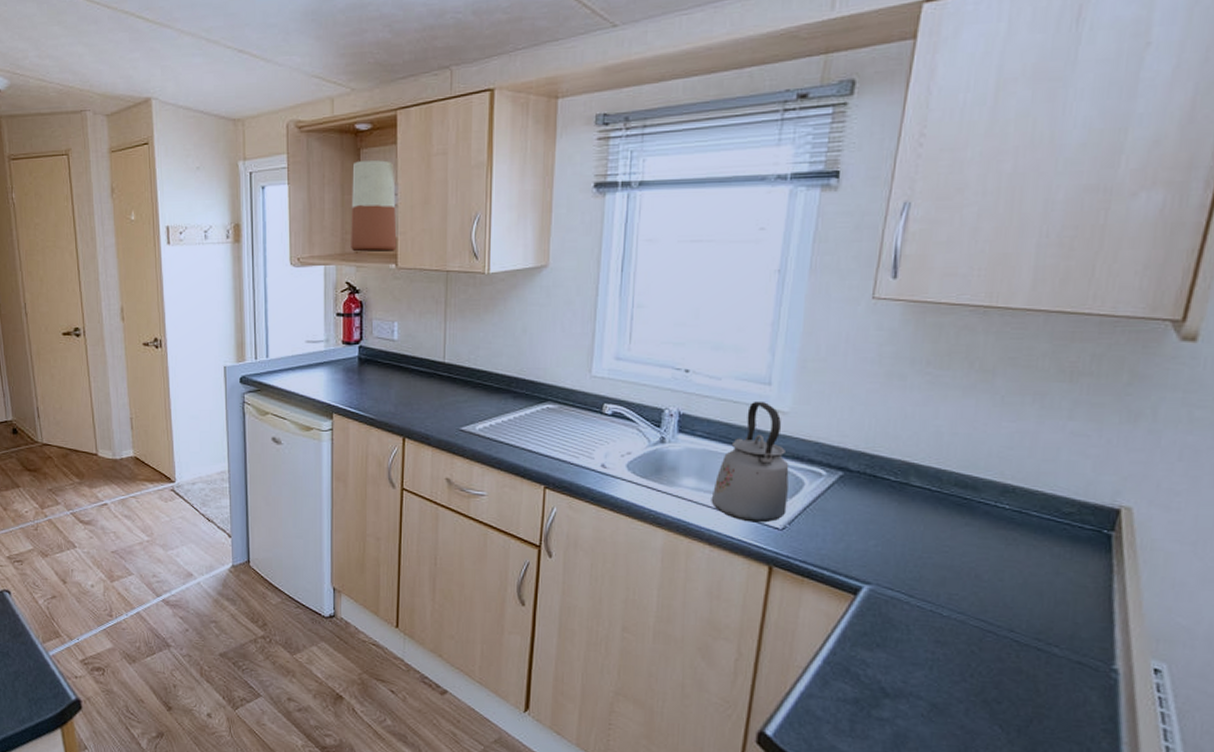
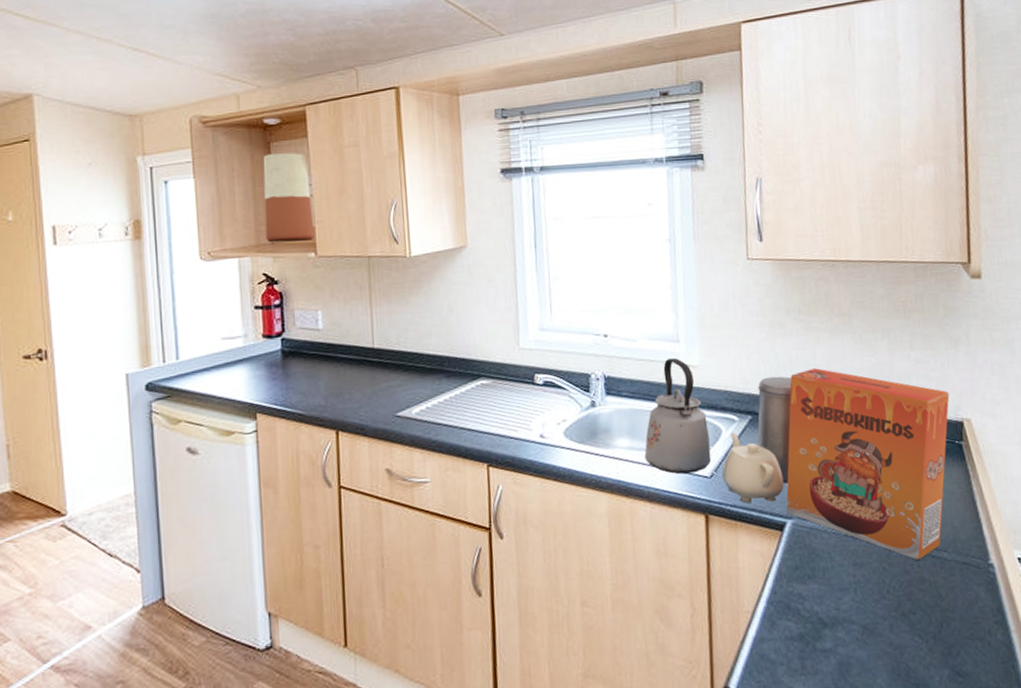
teapot: none [795,487,869,563] -> present [721,433,784,504]
canister: none [844,432,901,548] -> present [757,376,792,484]
cereal box: none [865,429,1109,650] -> present [786,368,950,560]

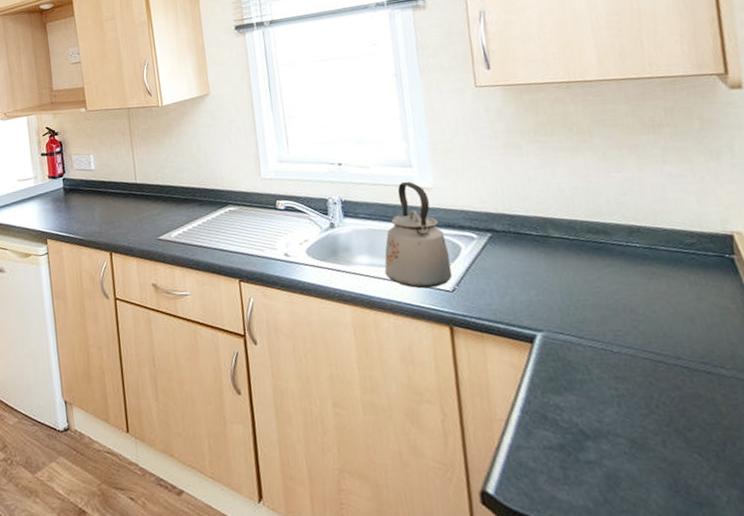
vase: present [262,153,315,243] -> none [41,29,85,103]
teapot: present [721,433,784,504] -> none [464,249,531,317]
canister: present [757,376,792,484] -> none [495,195,536,298]
cereal box: present [786,368,950,560] -> none [529,186,717,375]

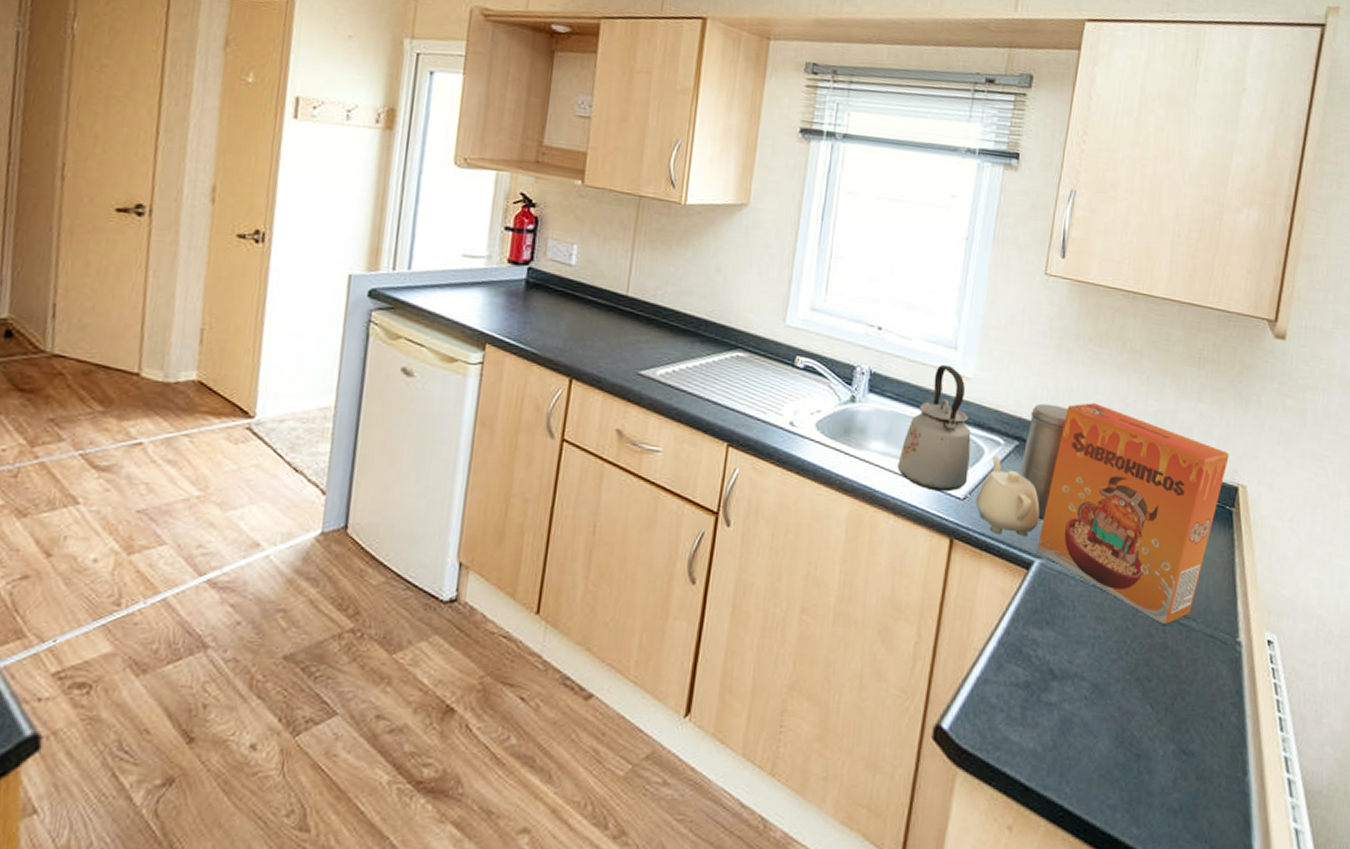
teapot: none [464,249,531,317] -> present [975,456,1040,536]
canister: none [495,195,536,298] -> present [1019,403,1068,520]
cereal box: none [529,186,717,375] -> present [1037,403,1229,624]

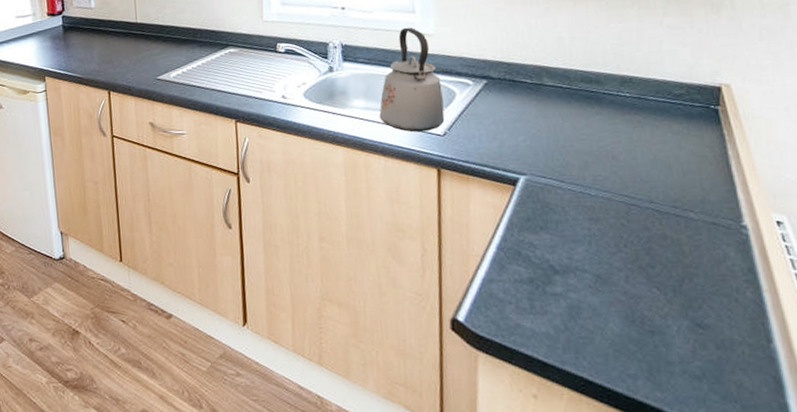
teapot: present [975,456,1040,536] -> none [454,96,518,160]
canister: present [1019,403,1068,520] -> none [492,43,530,143]
cereal box: present [1037,403,1229,624] -> none [520,35,707,218]

